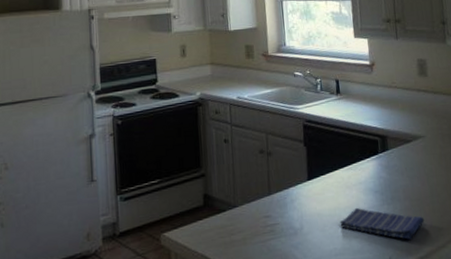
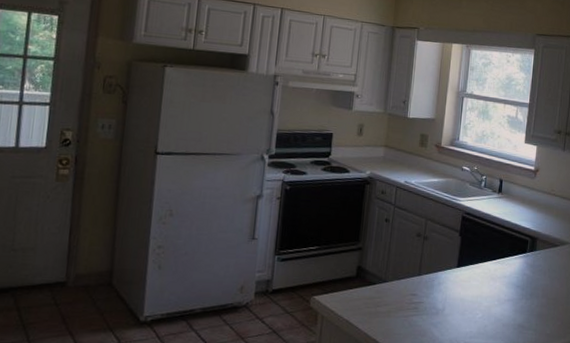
dish towel: present [340,207,425,240] -> none [479,298,557,333]

